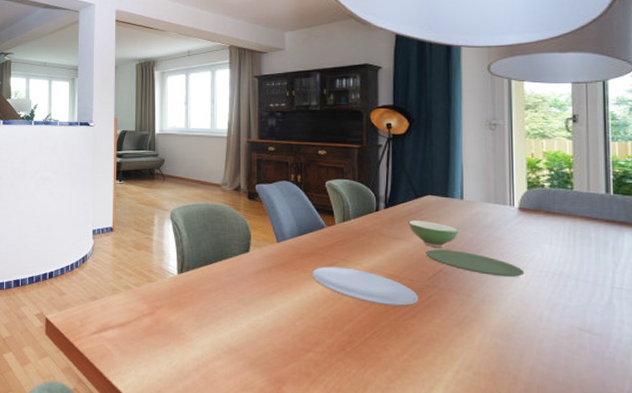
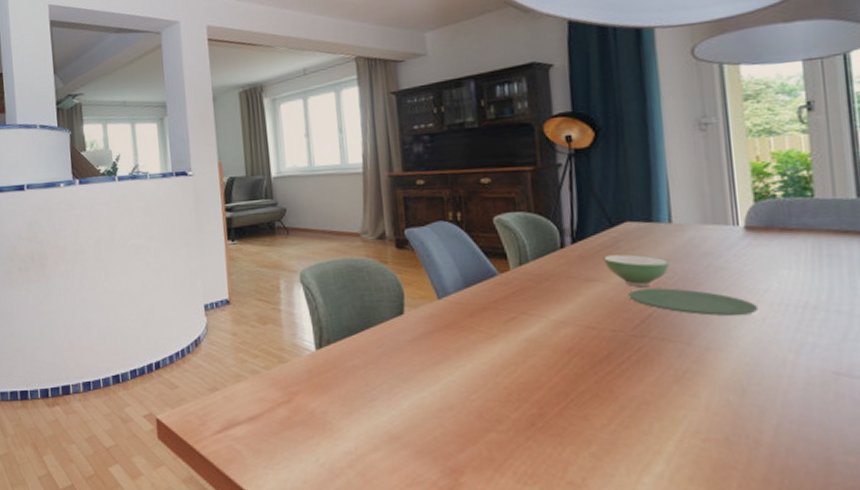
plate: present [312,266,419,307] -> none [485,322,625,366]

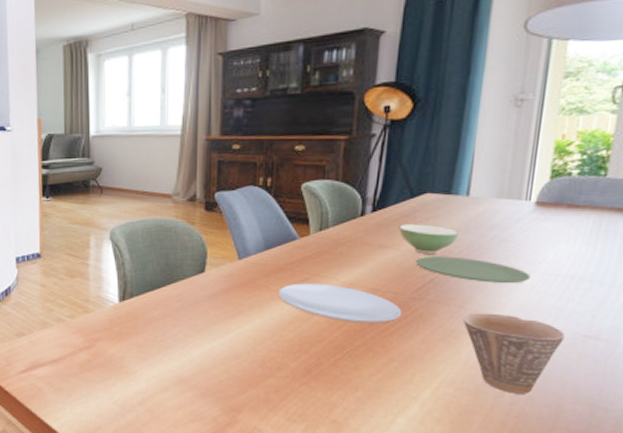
plate: none [485,322,625,366] -> present [278,283,402,324]
cup: none [693,350,813,444] -> present [462,313,565,394]

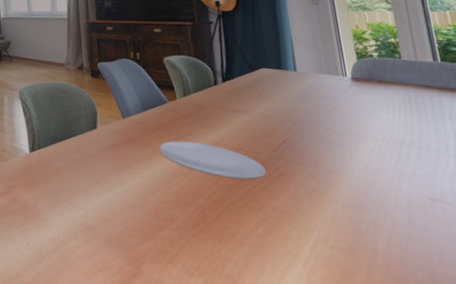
bowl: present [398,224,461,255] -> none [246,93,298,120]
plate: present [416,256,531,283] -> none [267,121,367,147]
cup: present [462,313,565,394] -> none [319,173,414,255]

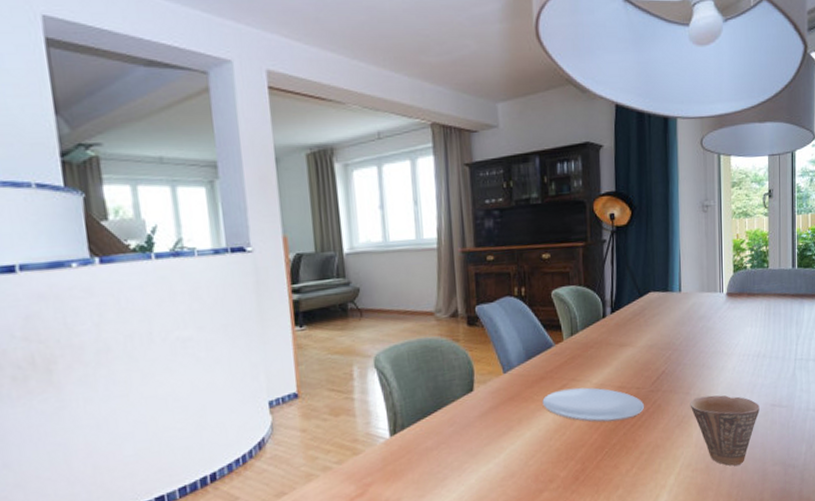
cup: none [319,173,414,255] -> present [690,395,760,466]

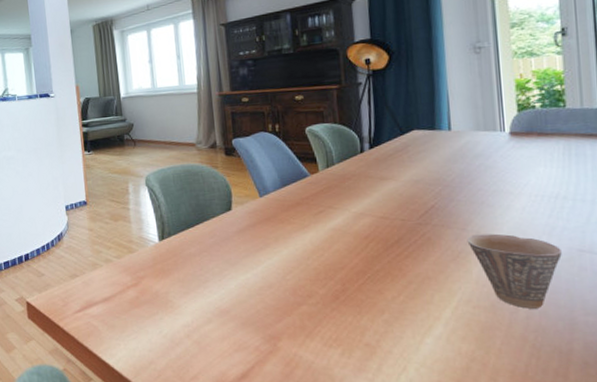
plate: present [542,387,645,423] -> none [299,214,412,250]

